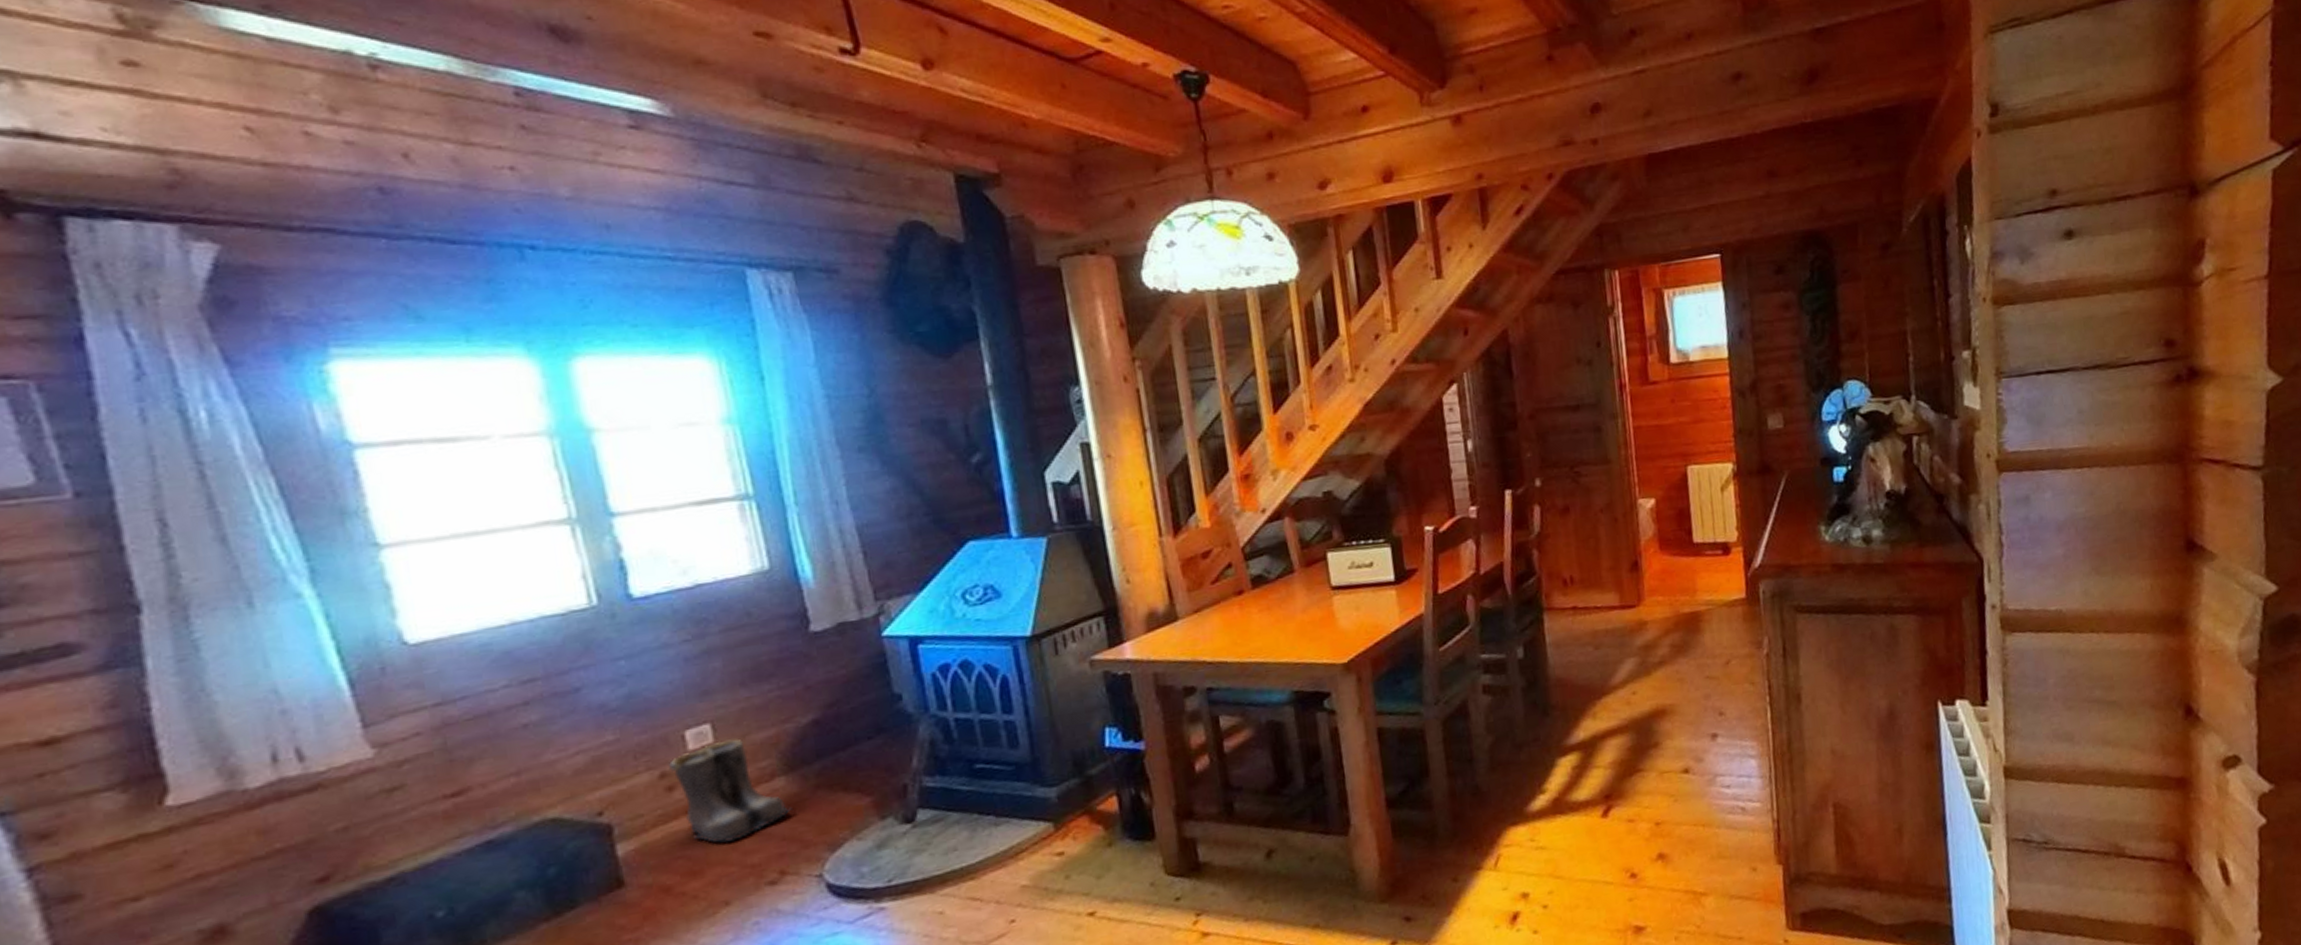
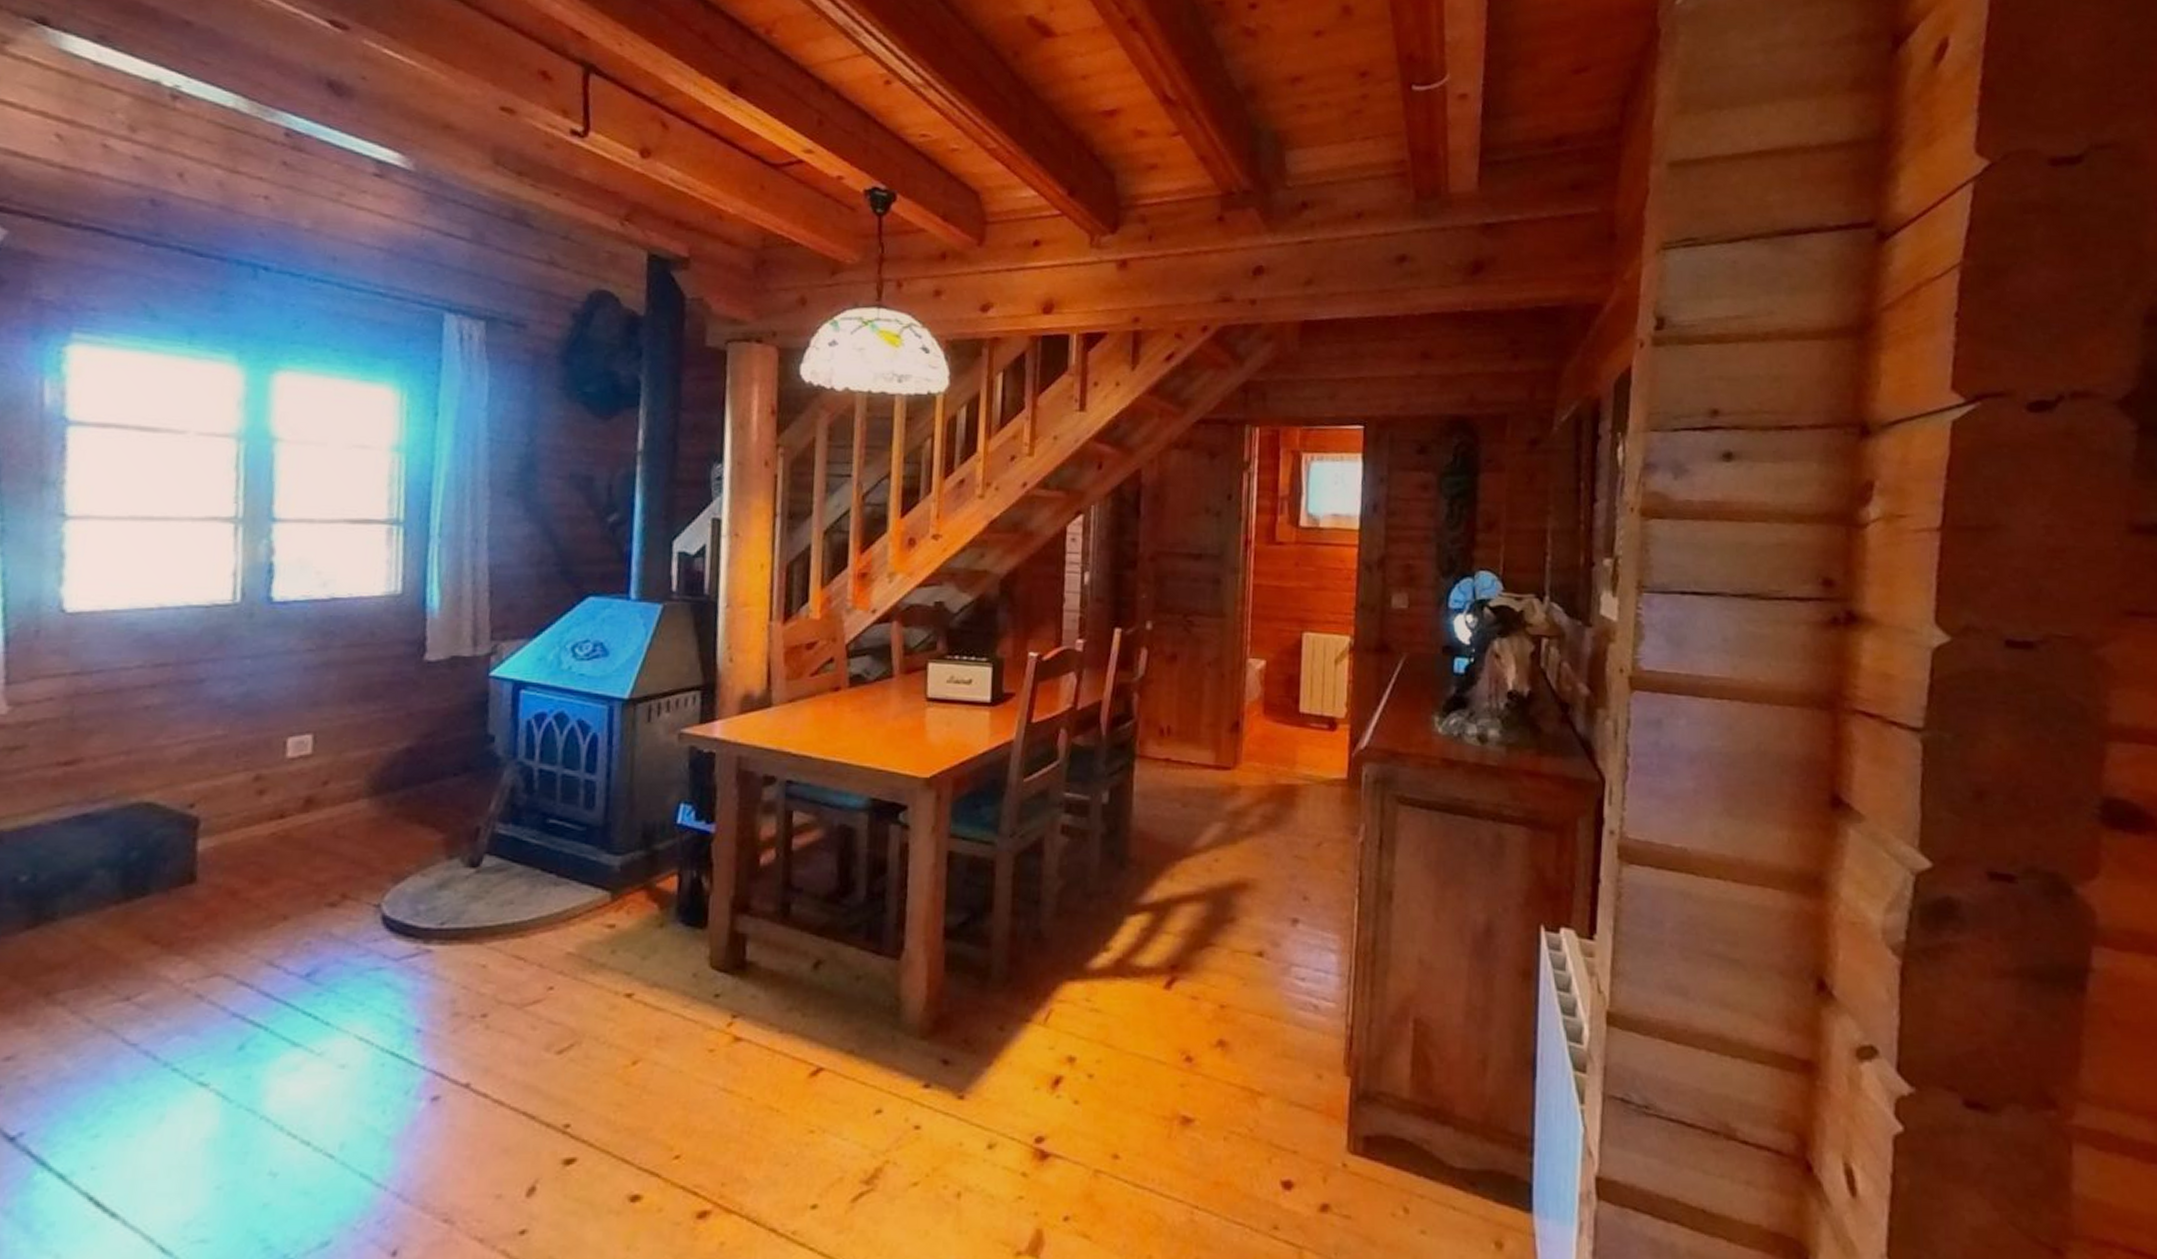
boots: present [667,739,792,843] -> none [264,753,368,857]

